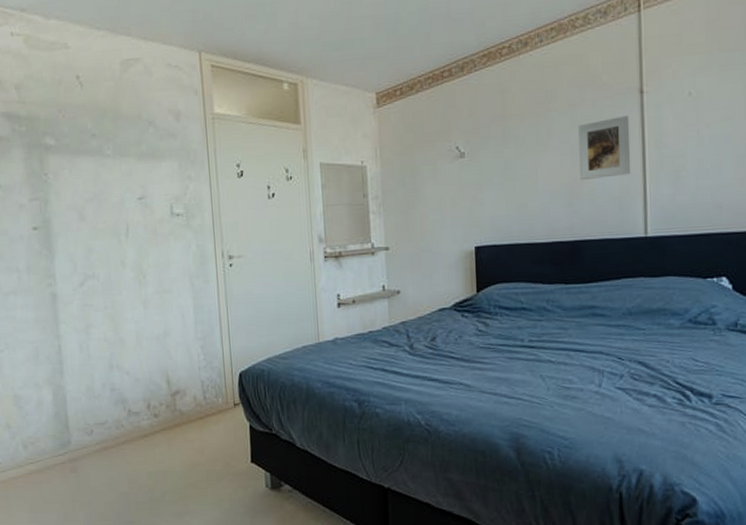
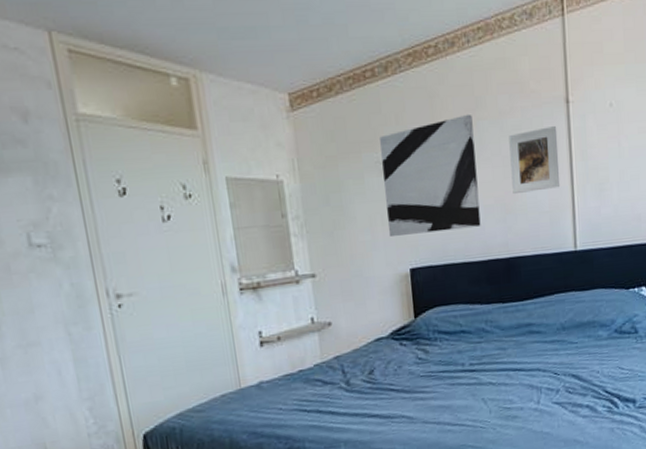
wall art: none [453,106,546,216] -> present [380,114,481,236]

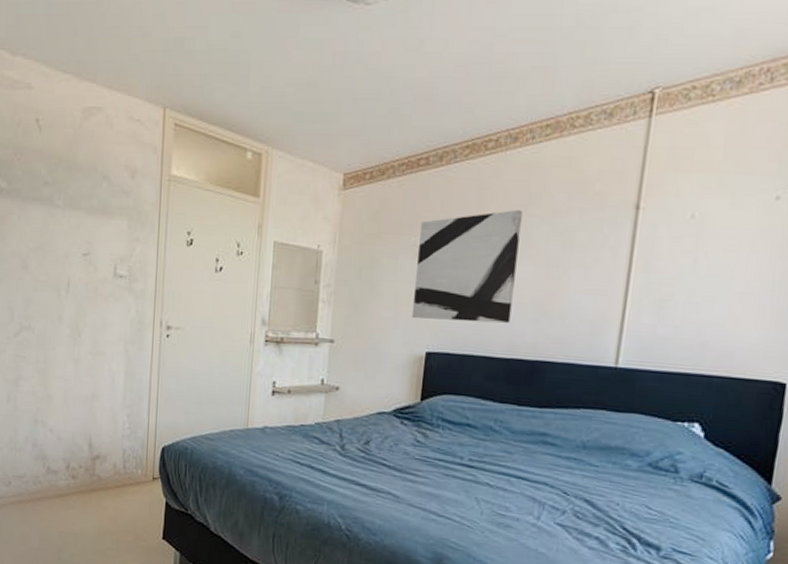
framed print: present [509,125,561,195] -> none [553,231,619,297]

